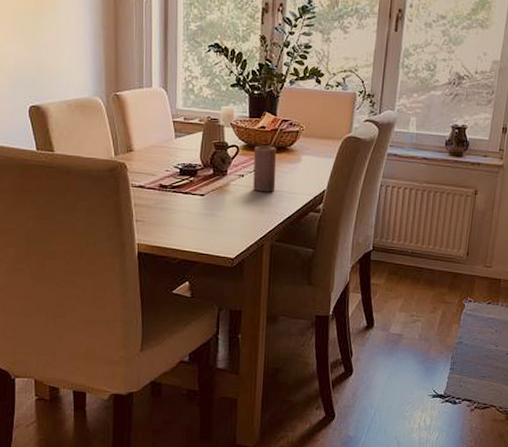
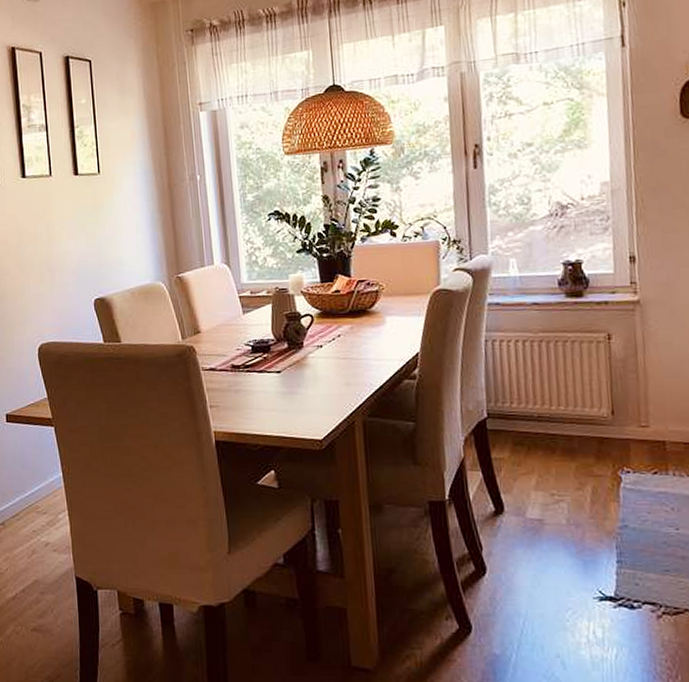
candle: present [253,145,277,192] -> none [331,310,360,362]

